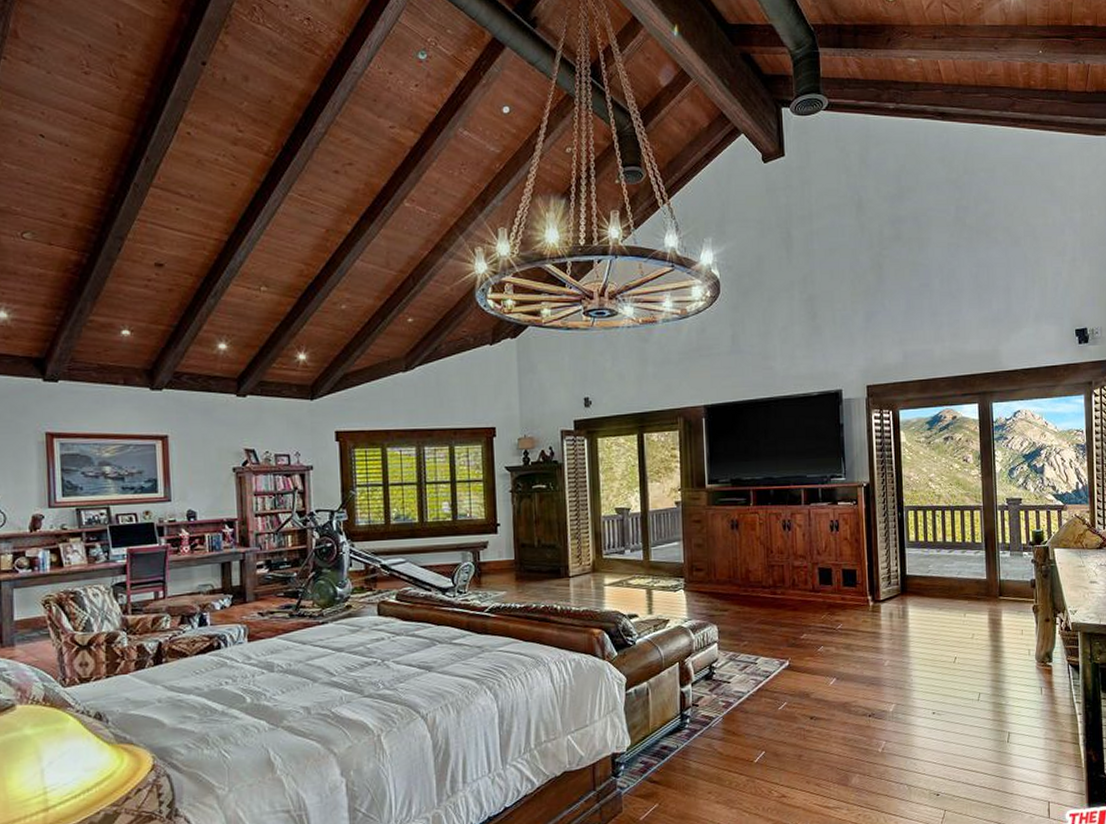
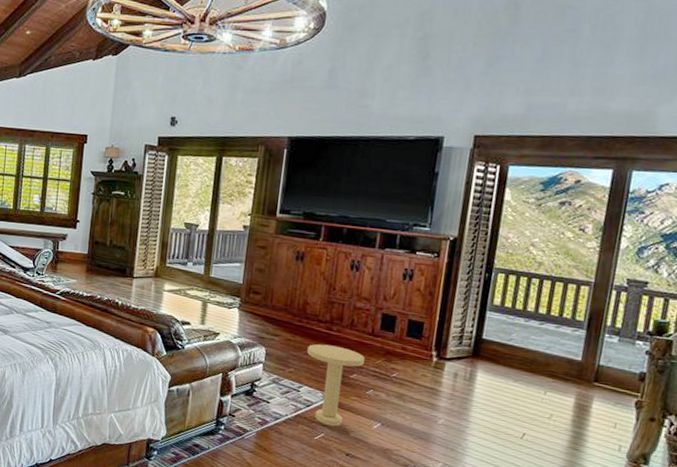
side table: none [757,609,811,693] -> present [307,343,365,427]

